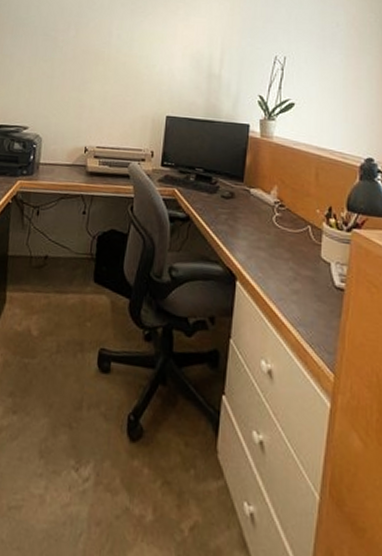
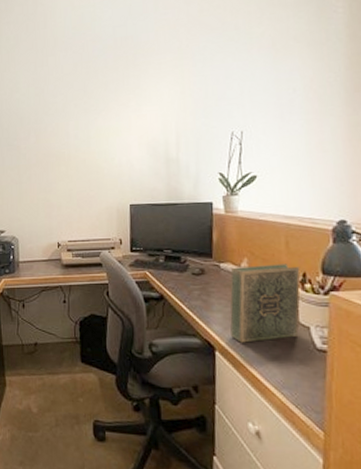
book: none [254,194,327,275] -> present [230,264,301,343]

